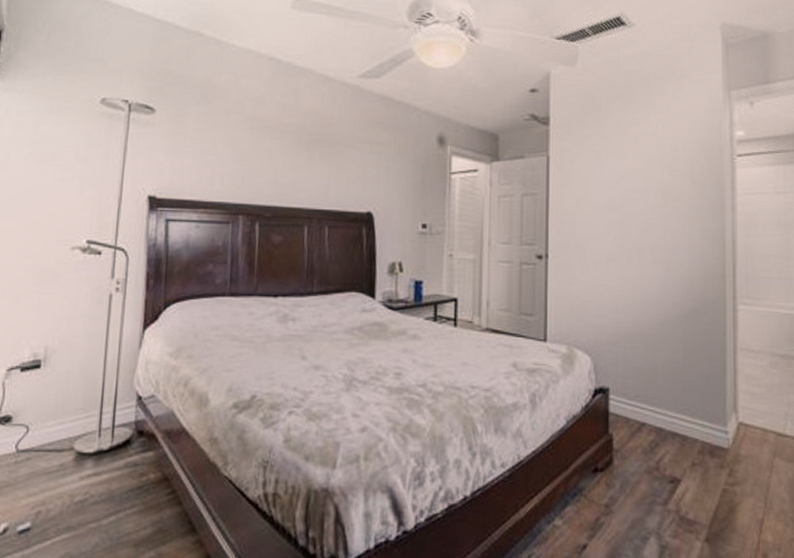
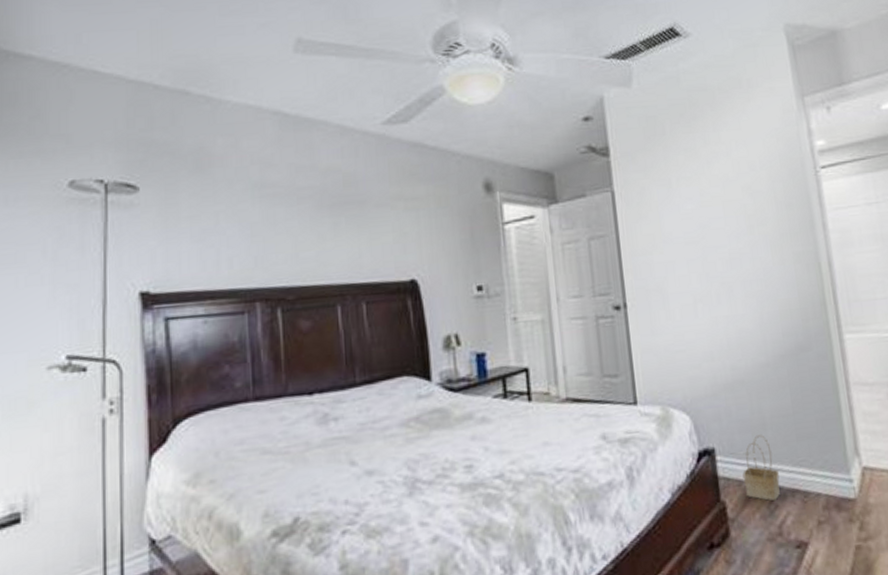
basket: none [631,382,663,440] -> present [742,435,780,502]

